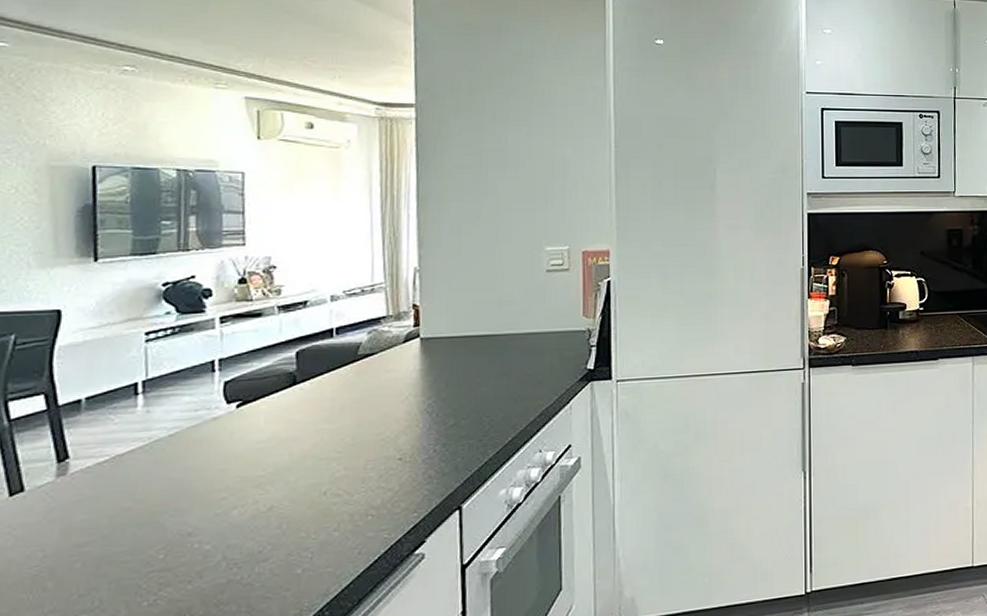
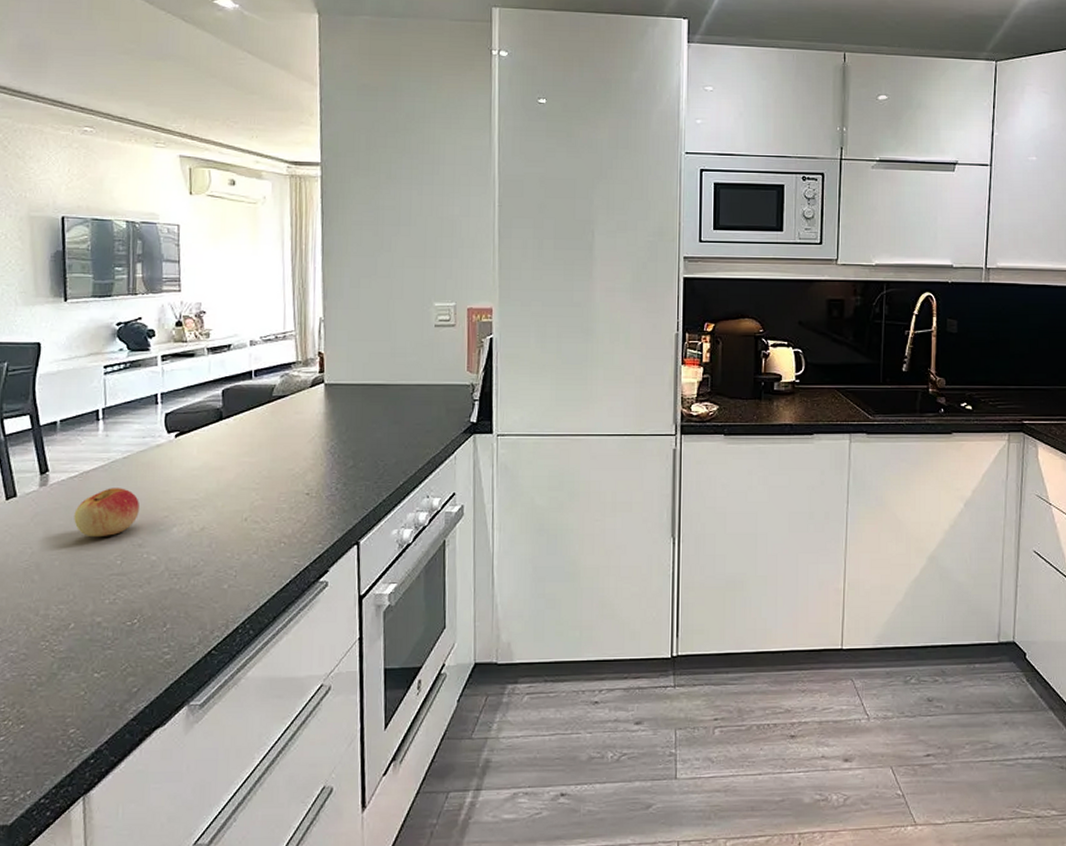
apple: none [102,470,190,531] -> present [74,488,139,538]

